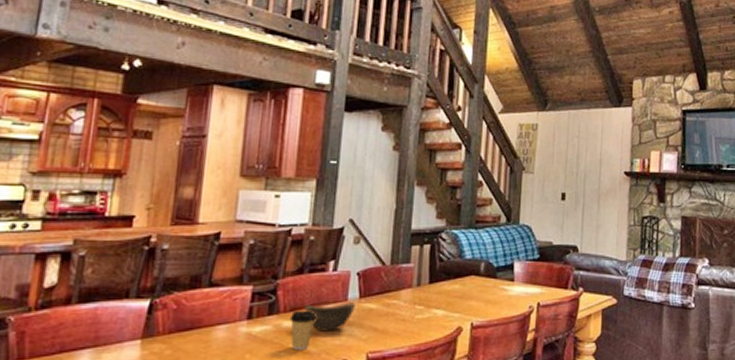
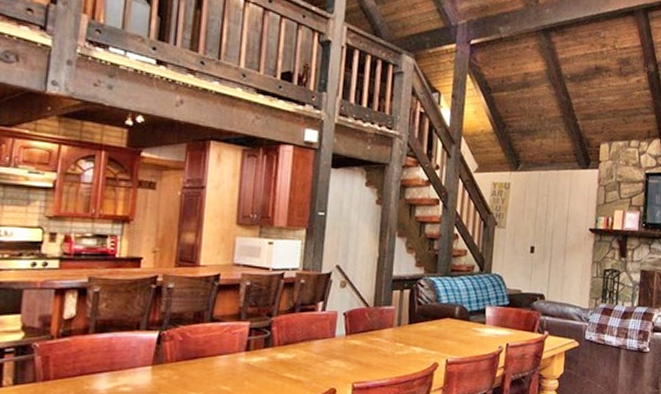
coffee cup: present [289,310,316,350] -> none [283,344,307,379]
bowl: present [304,302,355,332] -> none [296,339,342,364]

